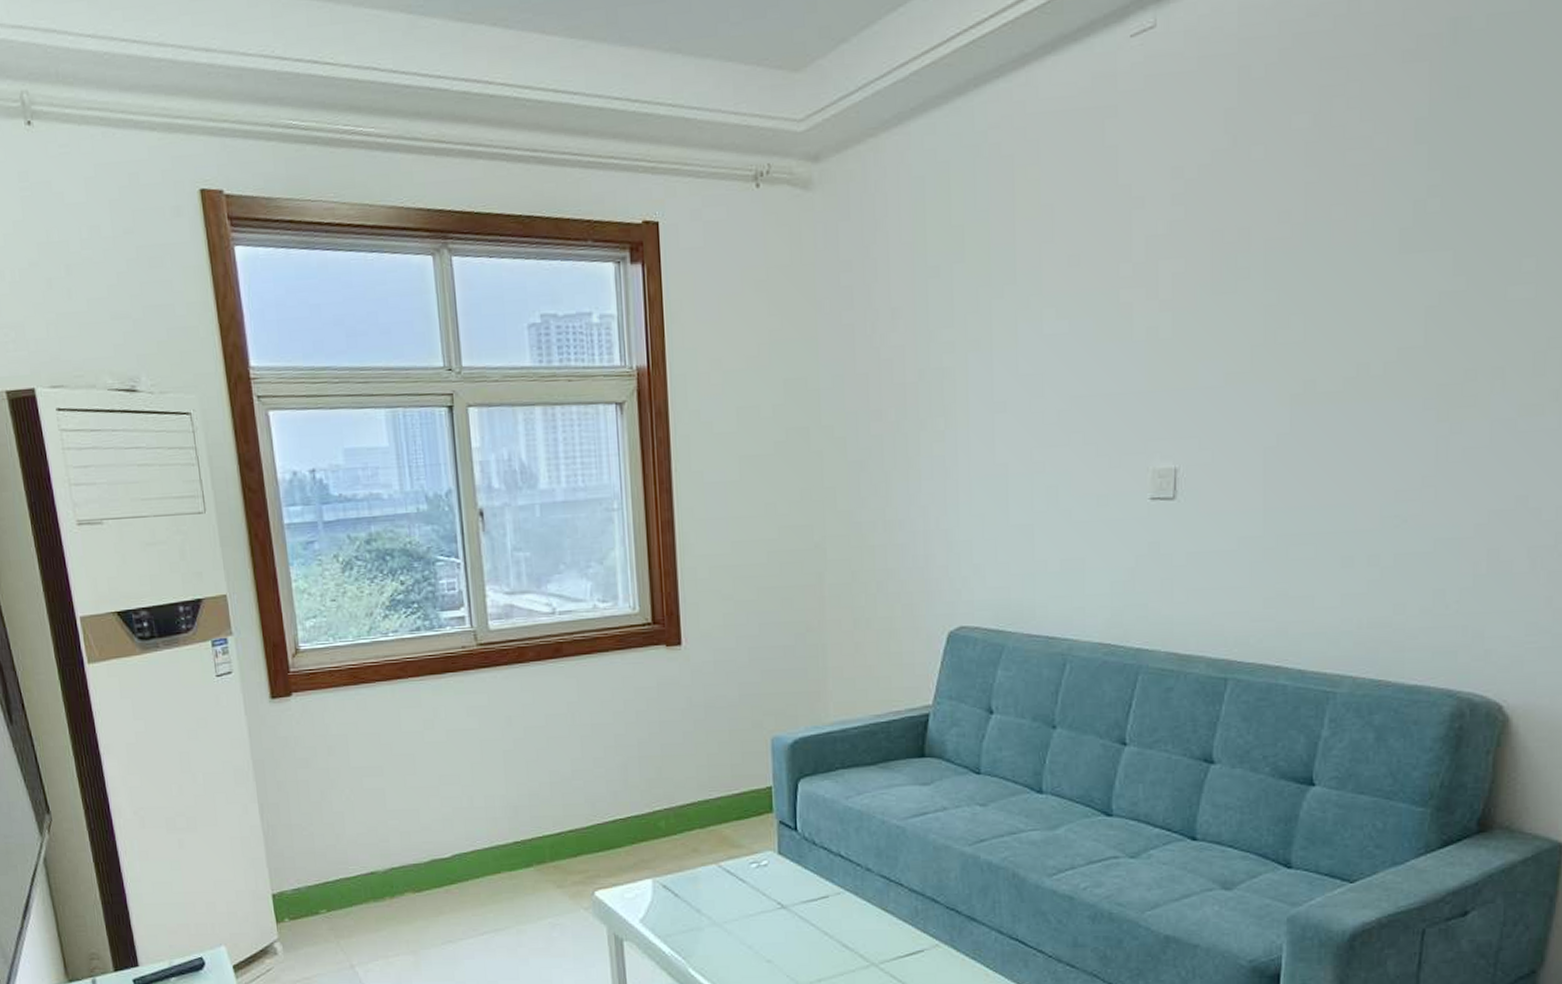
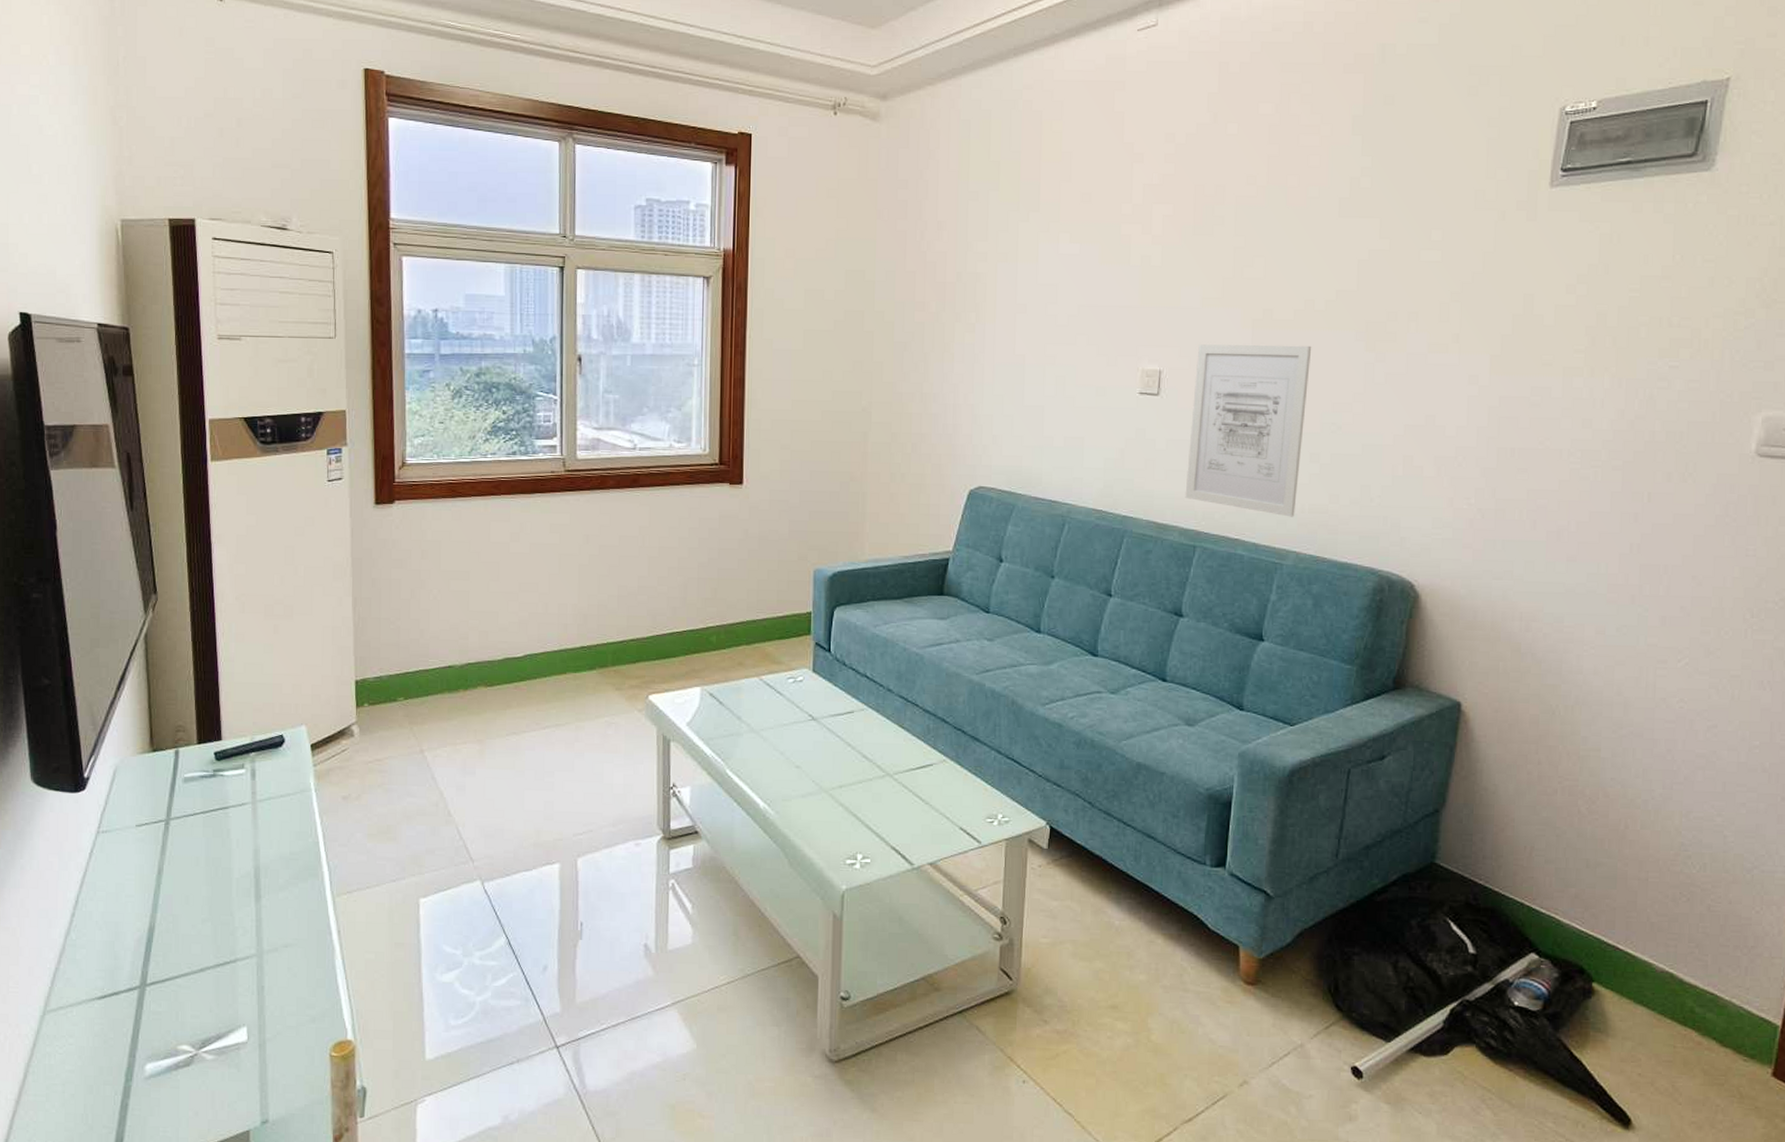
wall art: none [1212,421,1367,635] -> present [1185,344,1312,517]

